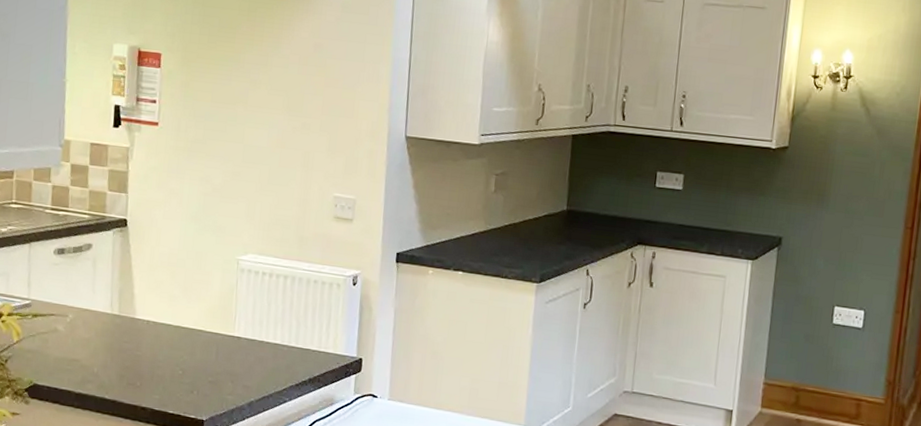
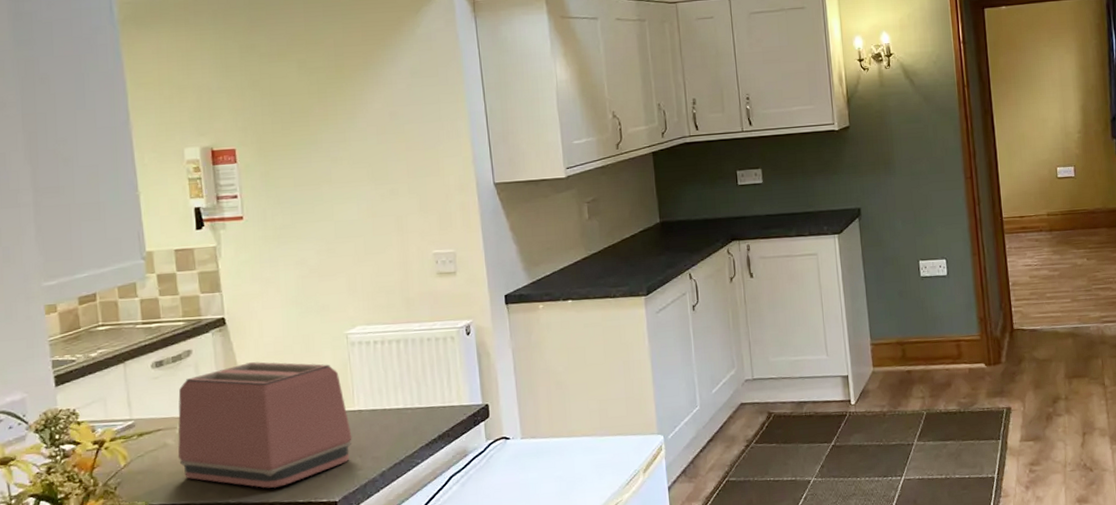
toaster: none [65,267,228,394] -> present [177,362,352,488]

